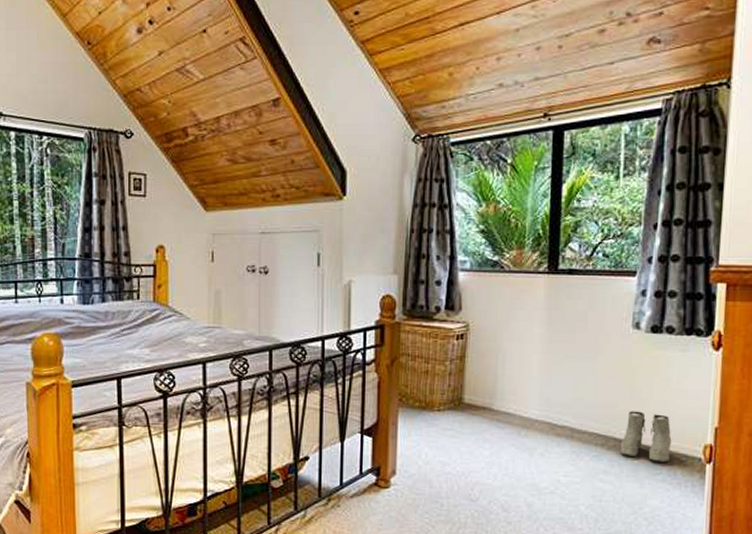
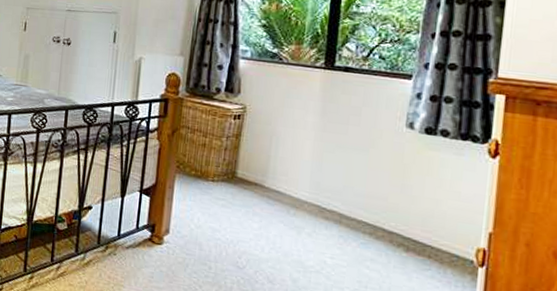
boots: present [620,411,672,463] -> none [388,205,443,260]

